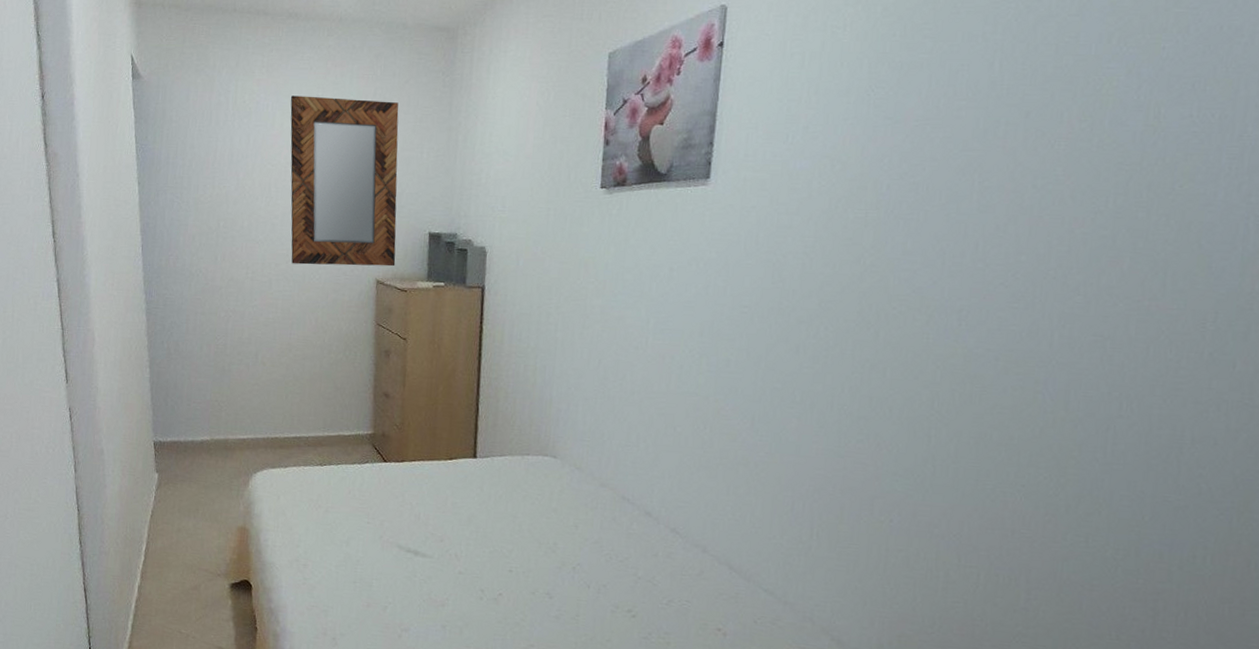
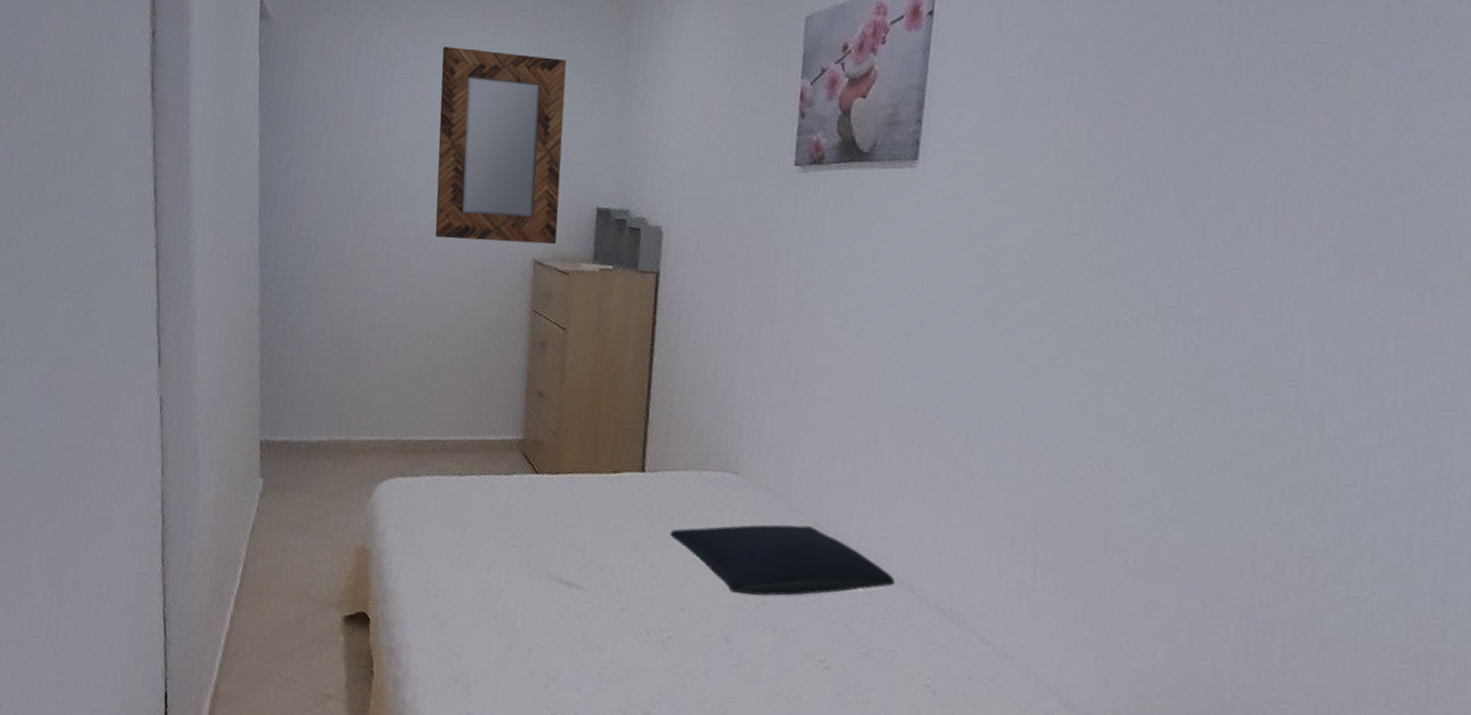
pillow: none [499,499,692,559] -> present [670,524,896,596]

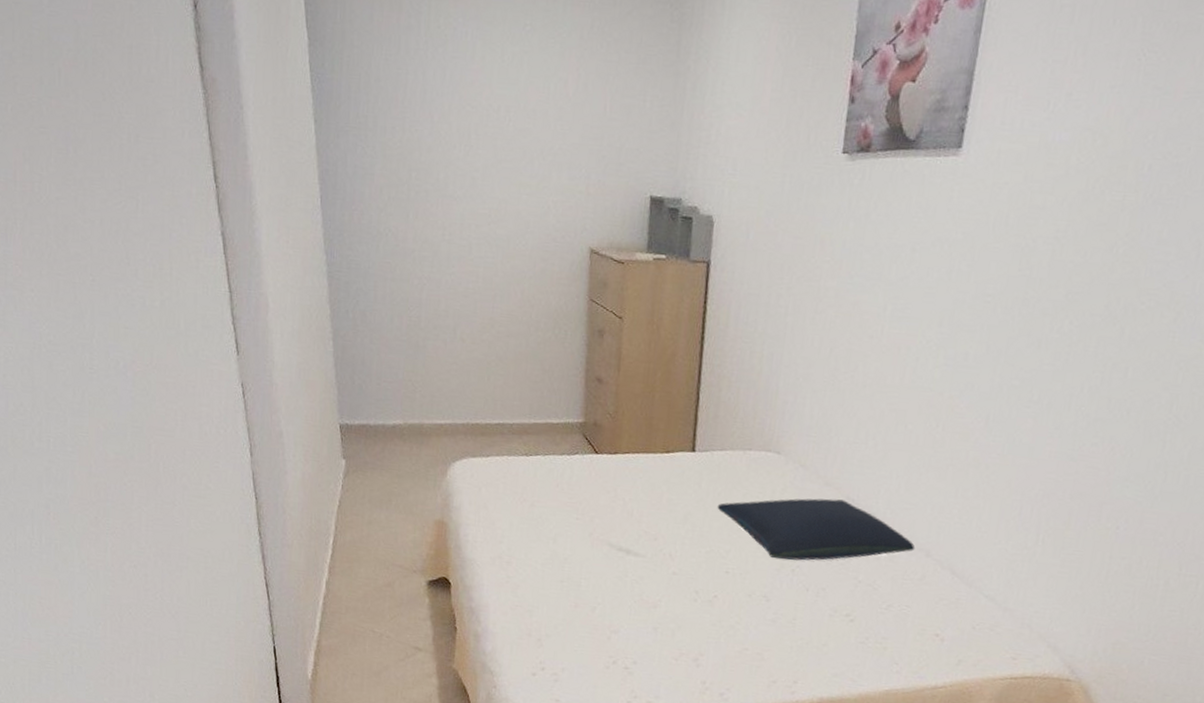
home mirror: present [435,46,567,245] -> none [493,22,620,234]

